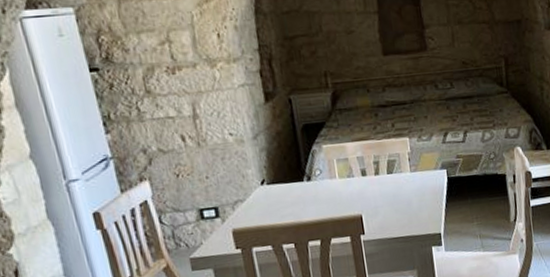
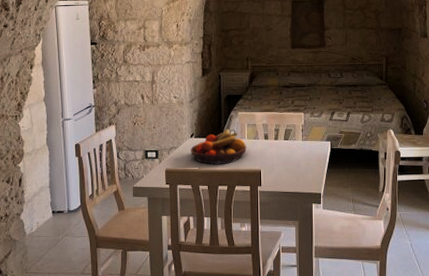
fruit bowl: none [263,168,340,217] -> present [191,129,247,165]

